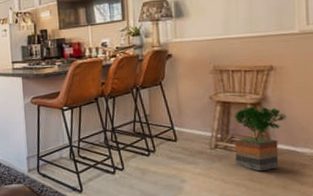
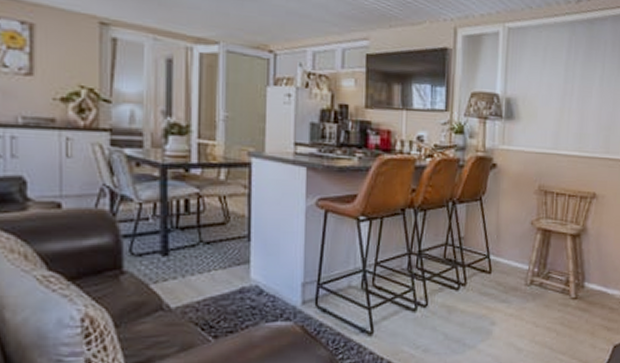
potted tree: present [233,107,287,172] -> none [549,238,603,314]

